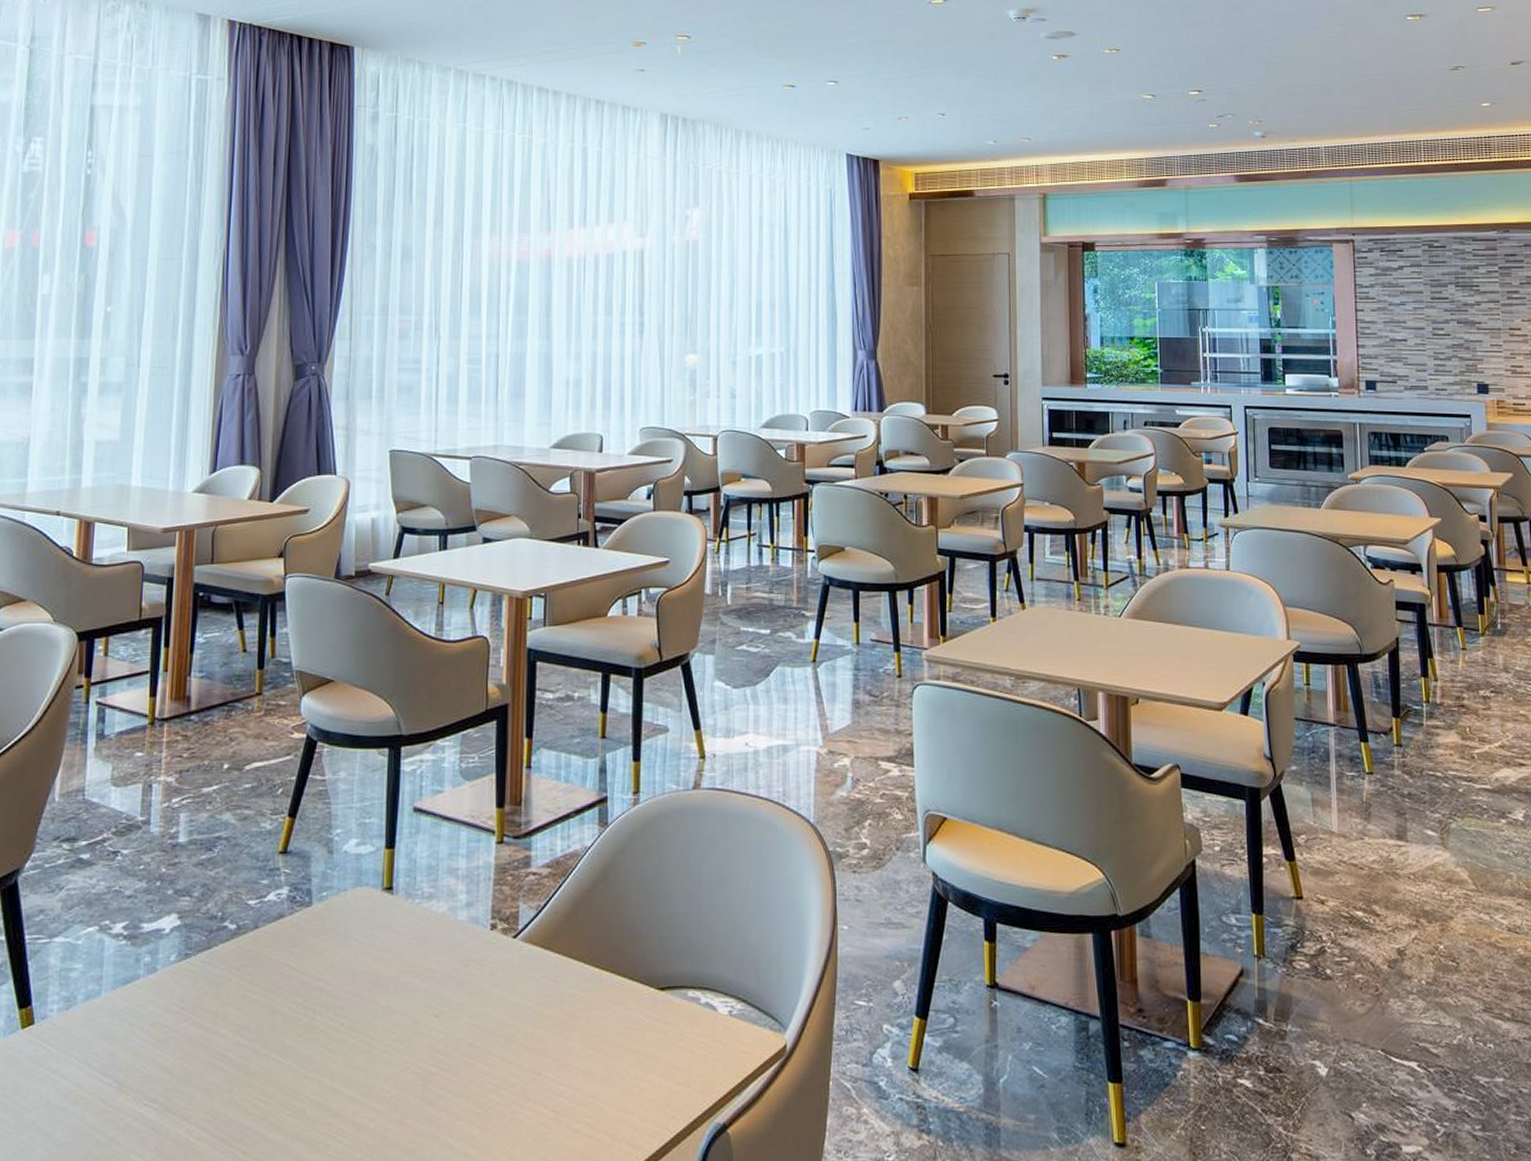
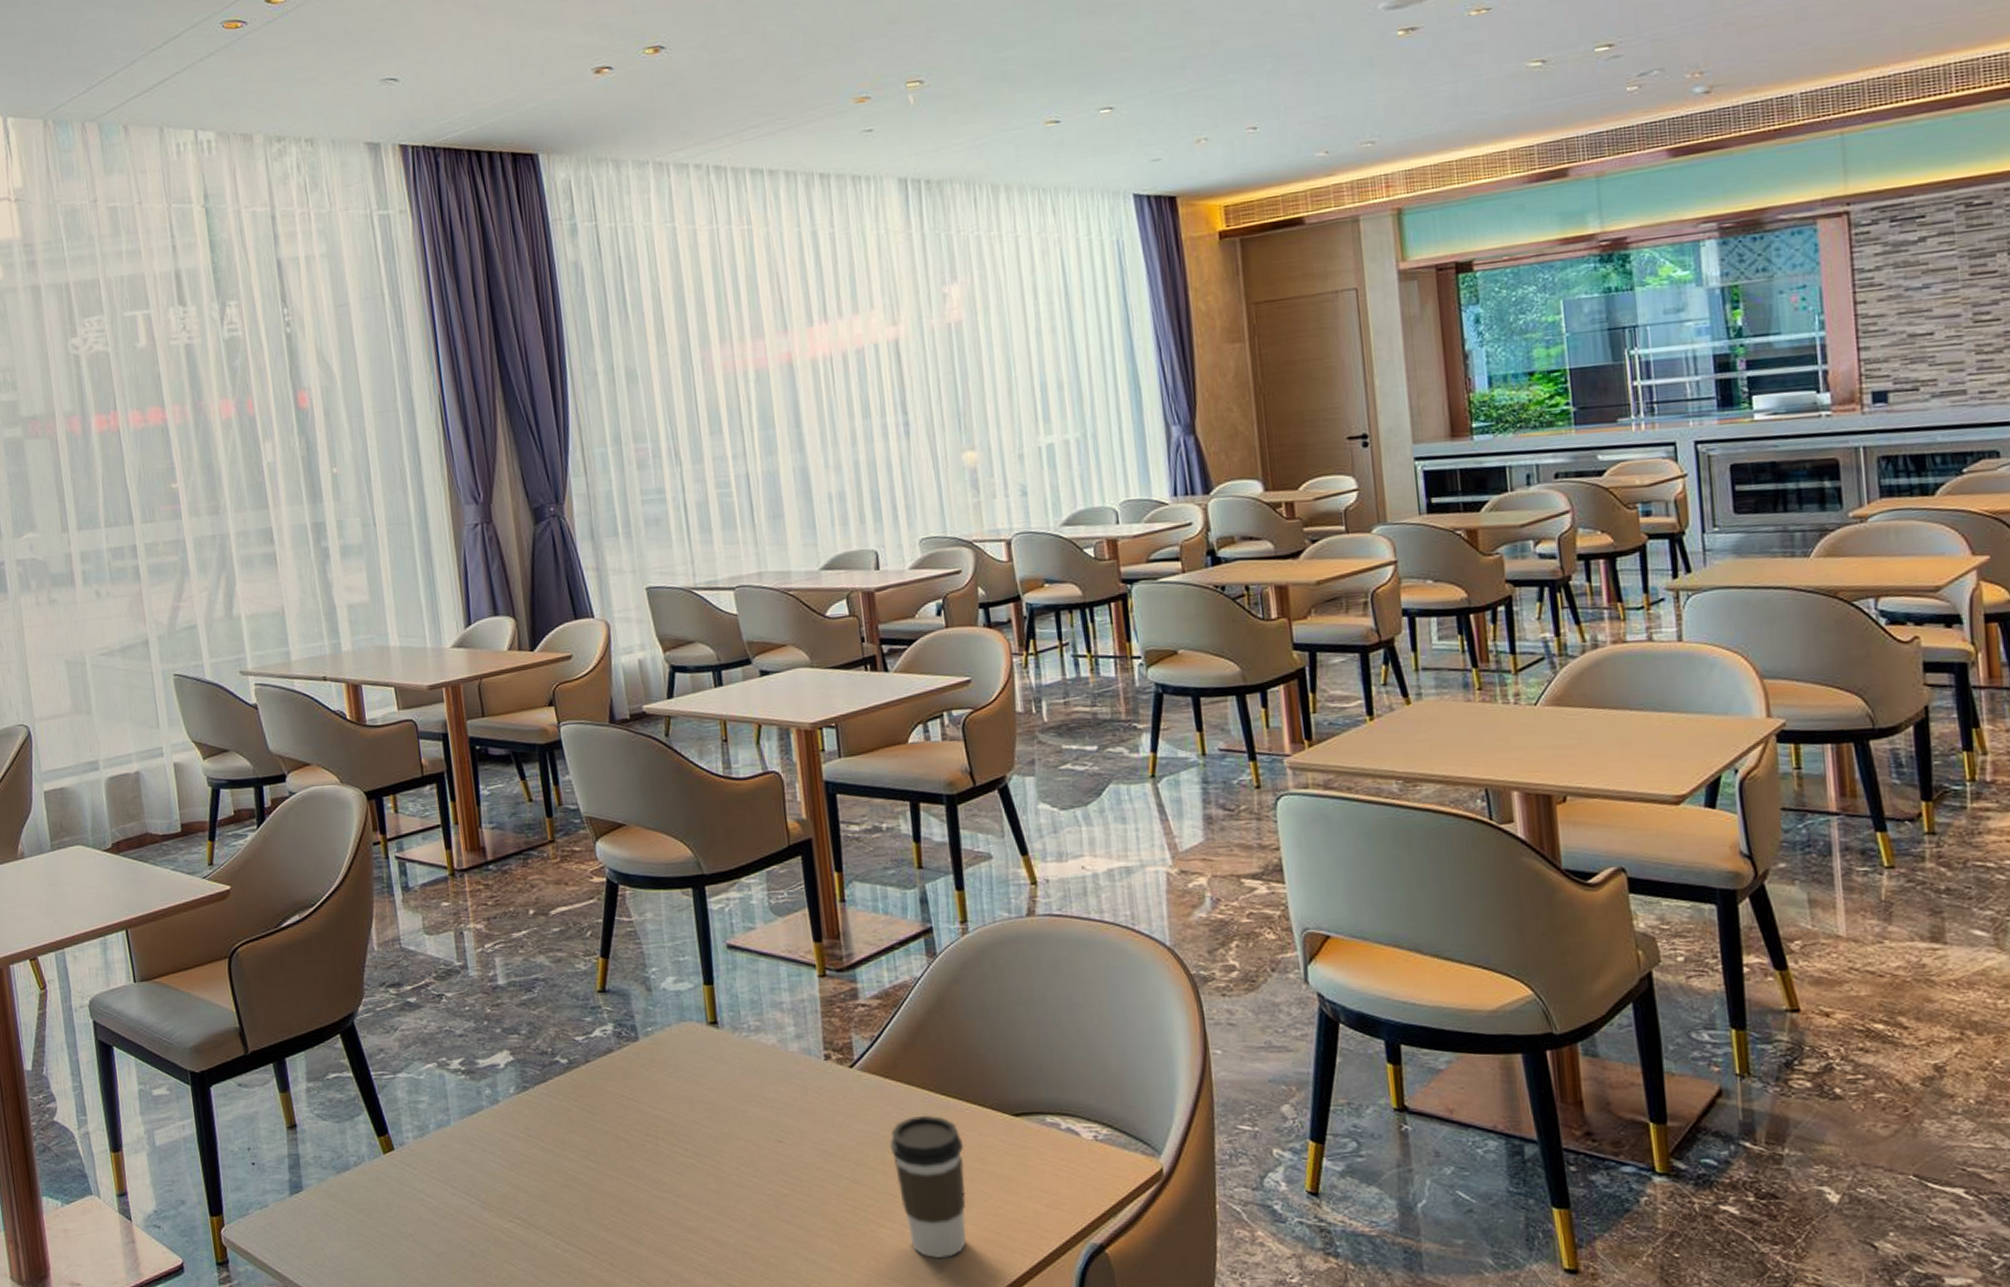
coffee cup: none [541,989,610,1142] -> present [889,1116,967,1259]

